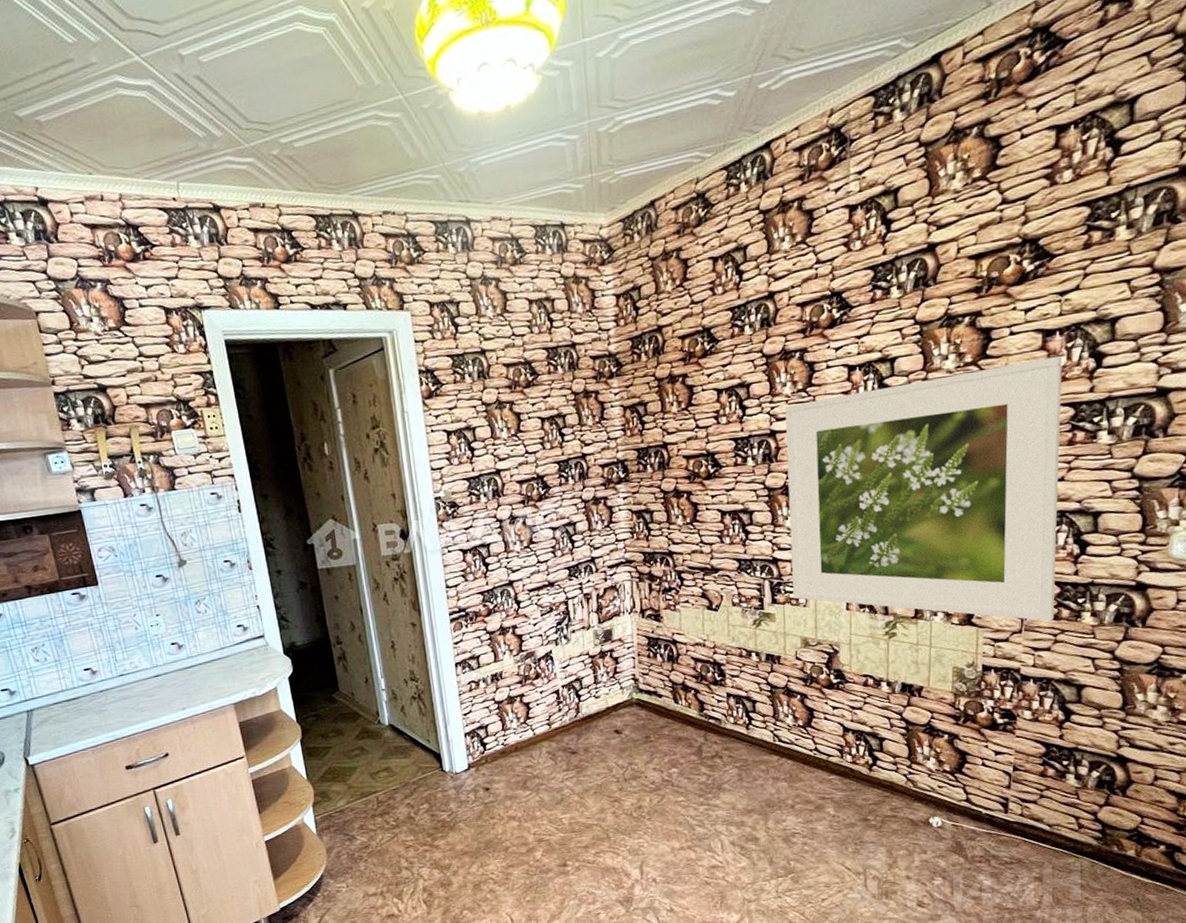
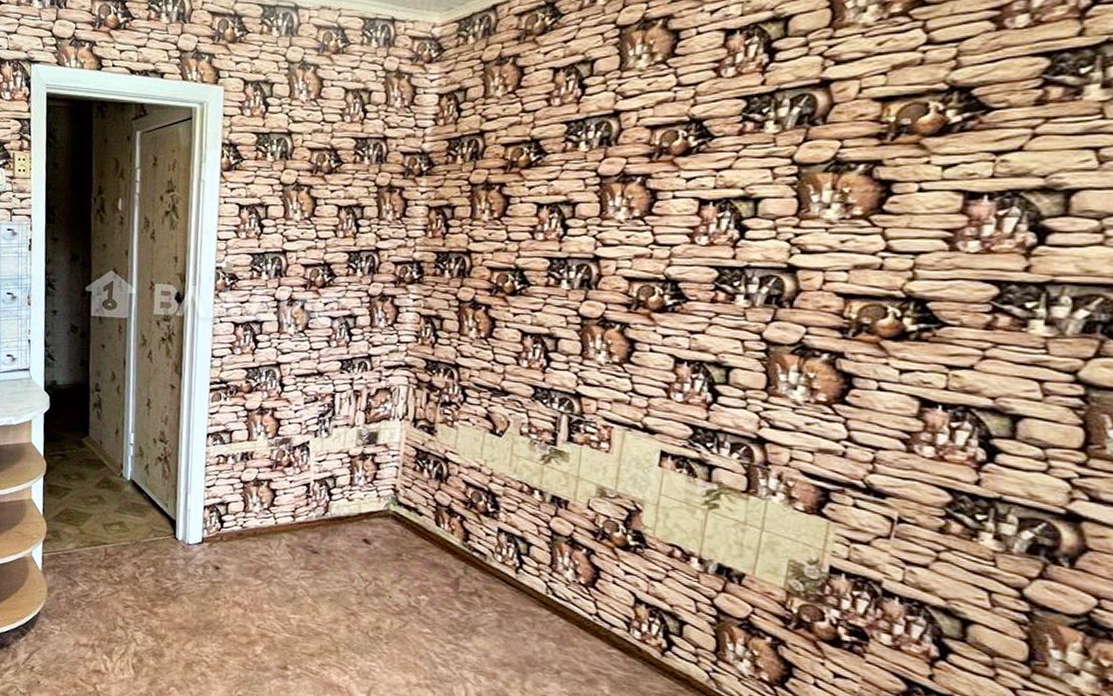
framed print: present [785,355,1062,621] -> none [593,223,989,533]

